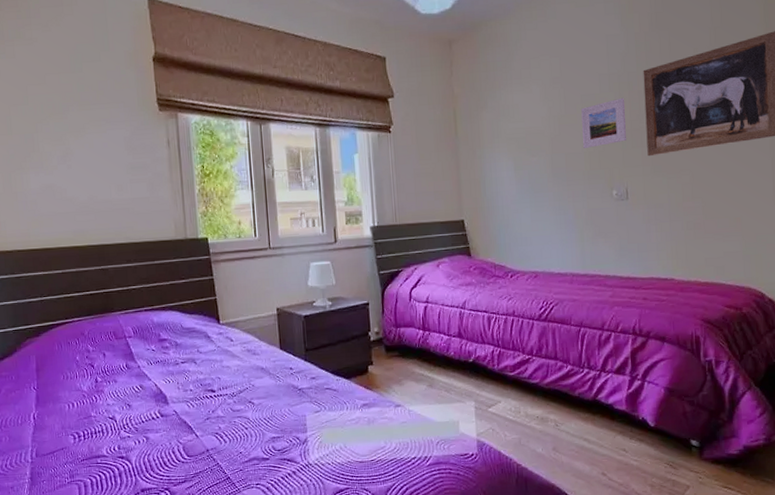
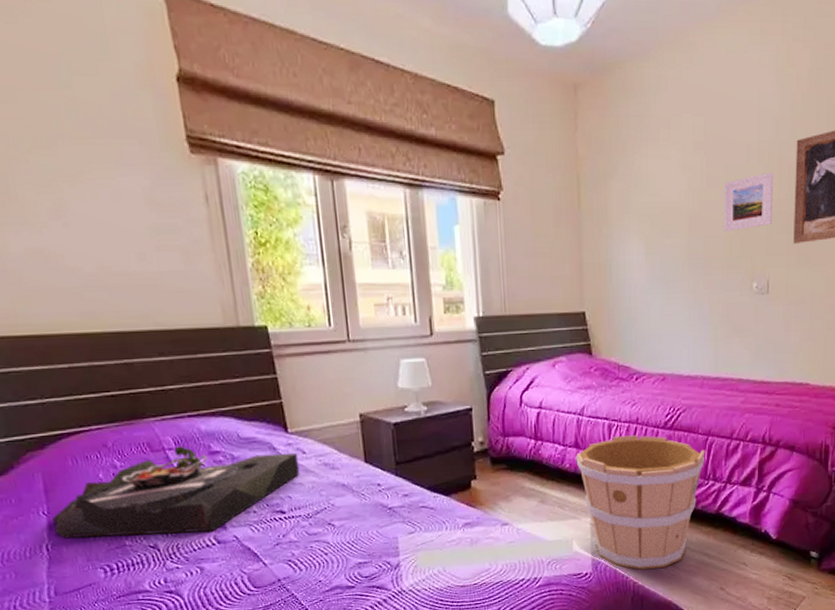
serving tray: none [40,334,228,409] -> present [52,446,300,539]
wooden bucket: none [459,326,579,452] -> present [576,435,705,570]

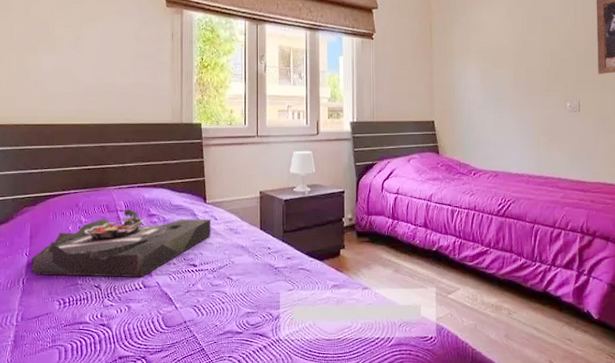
wooden bucket: present [576,435,705,570] -> none [424,220,532,338]
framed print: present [723,172,774,231] -> none [541,22,580,64]

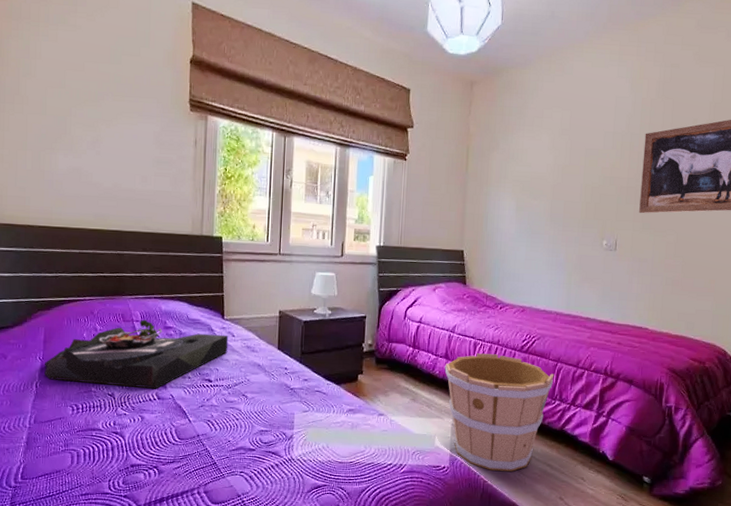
wooden bucket: none [424,220,532,338] -> present [444,353,554,472]

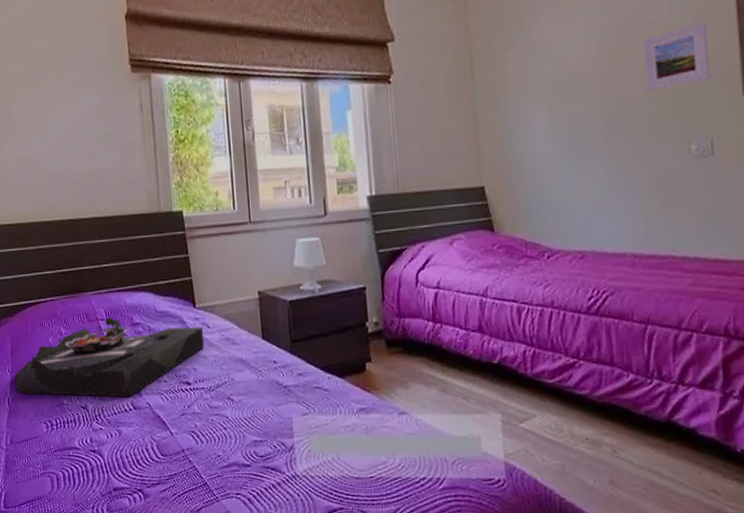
wooden bucket: present [444,353,554,472] -> none [480,321,645,484]
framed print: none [581,156,626,199] -> present [643,21,710,91]

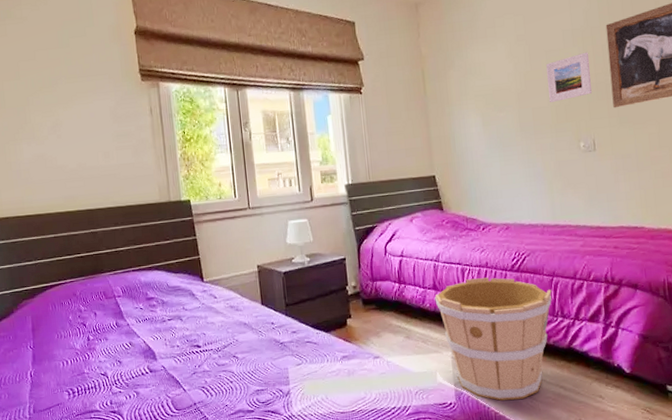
serving tray: present [14,317,205,398] -> none [36,294,212,367]
wooden bucket: none [480,321,645,484] -> present [435,277,552,401]

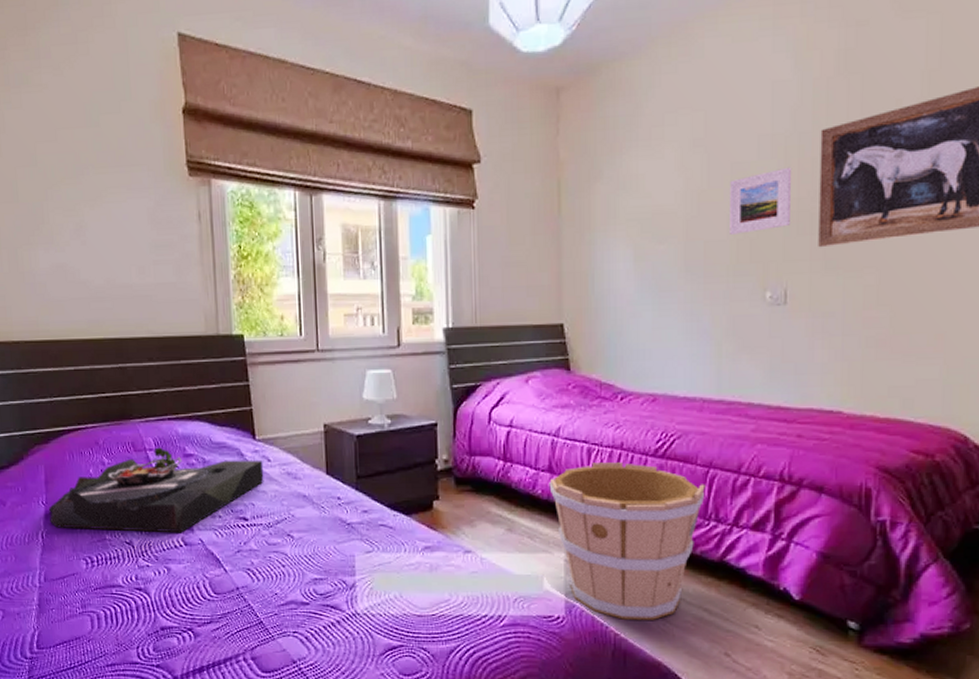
serving tray: none [36,294,212,367] -> present [49,447,264,533]

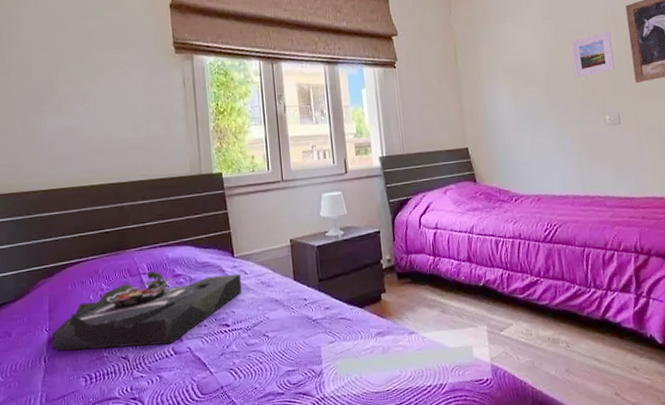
wooden bucket: present [549,462,705,620] -> none [469,249,584,376]

